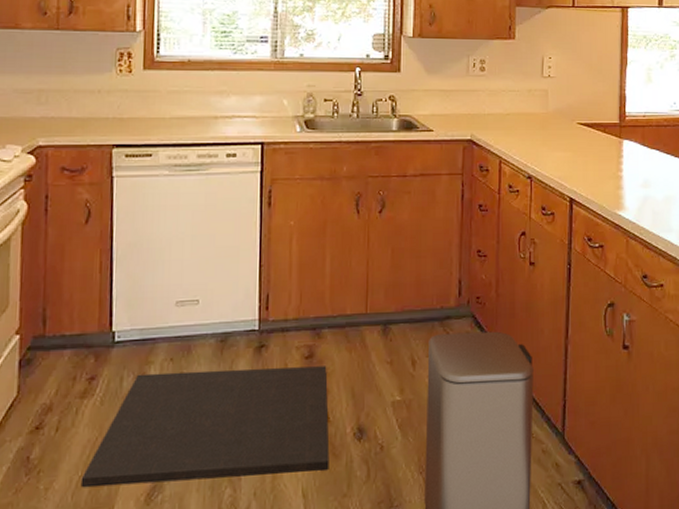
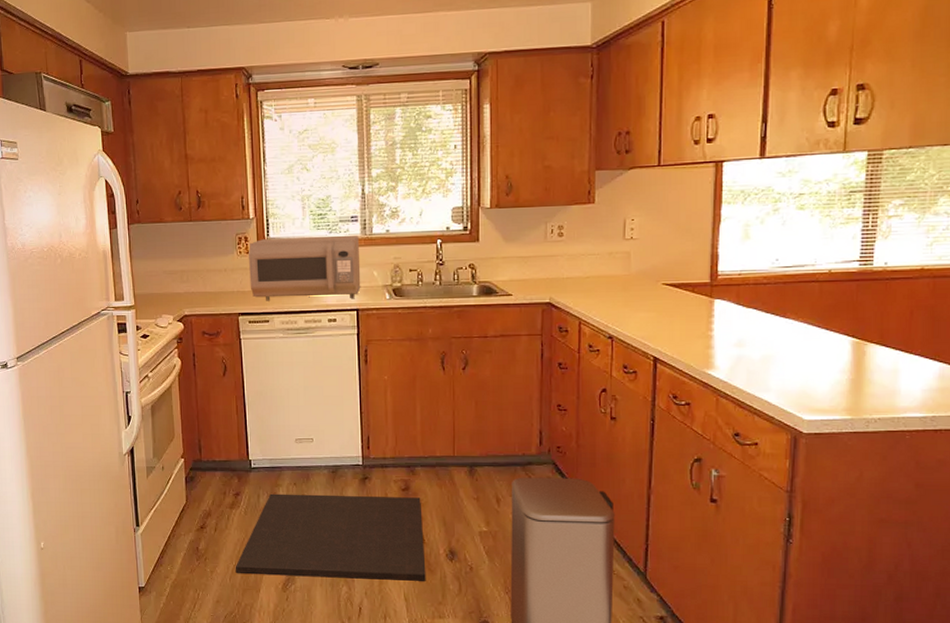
microwave: none [130,56,269,131] -> present [249,235,361,301]

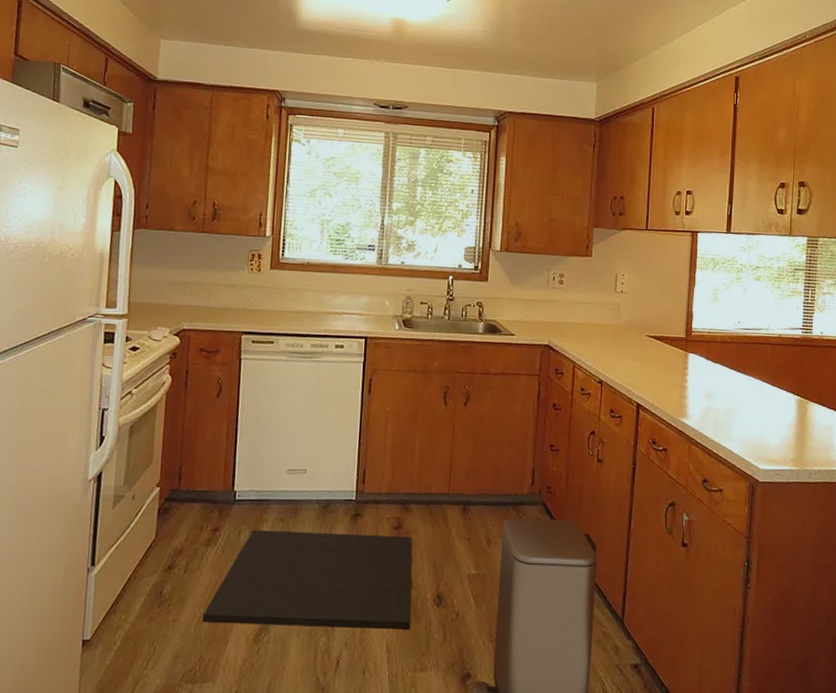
microwave: present [249,235,361,301] -> none [257,258,374,327]

